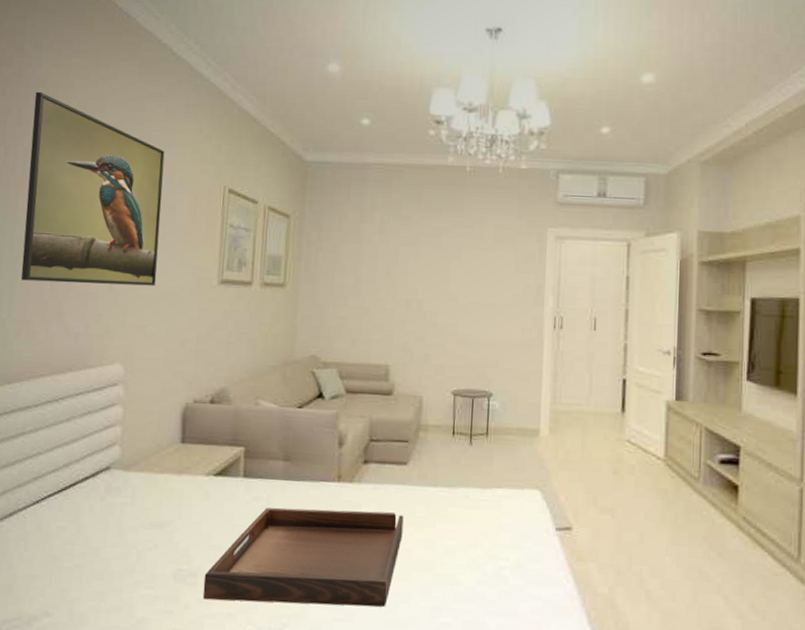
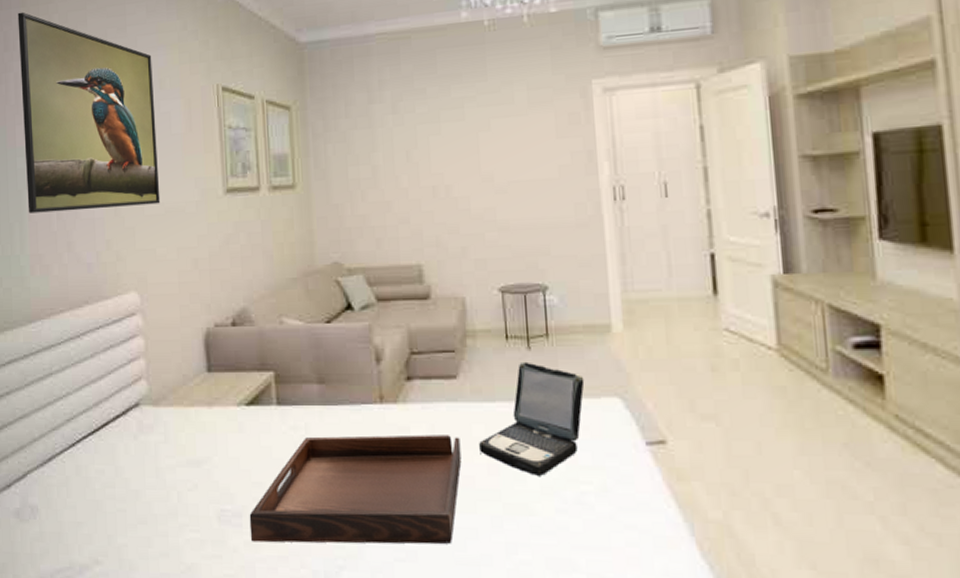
laptop: none [419,454,513,552] -> present [479,361,585,476]

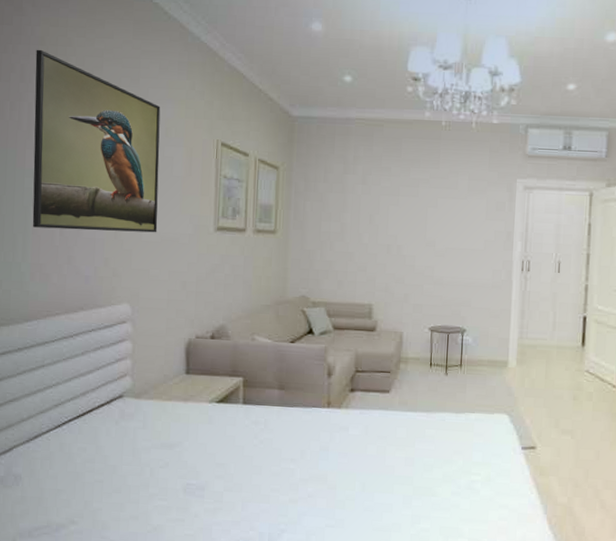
serving tray: present [249,434,462,544] -> none [210,430,387,515]
laptop: present [479,361,585,476] -> none [401,383,484,468]

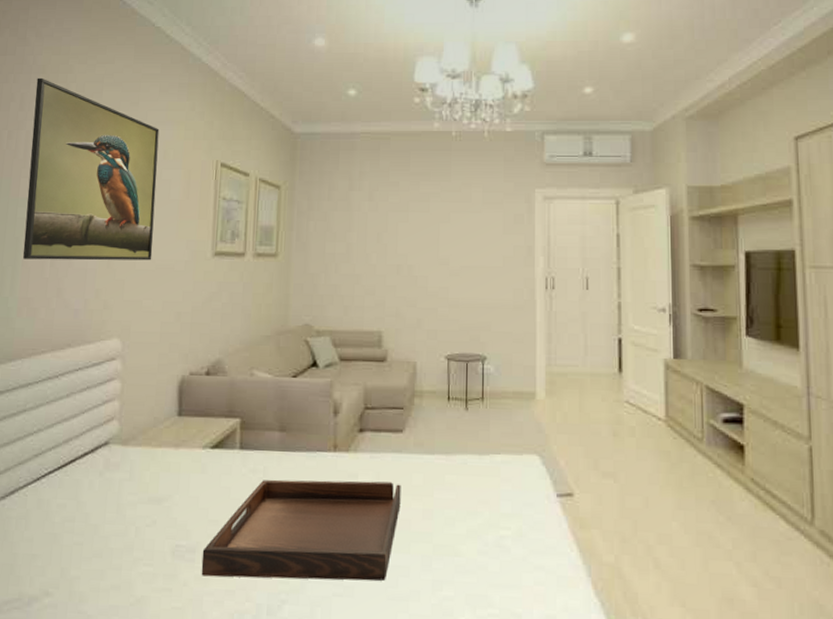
serving tray: none [210,430,387,515] -> present [201,479,401,581]

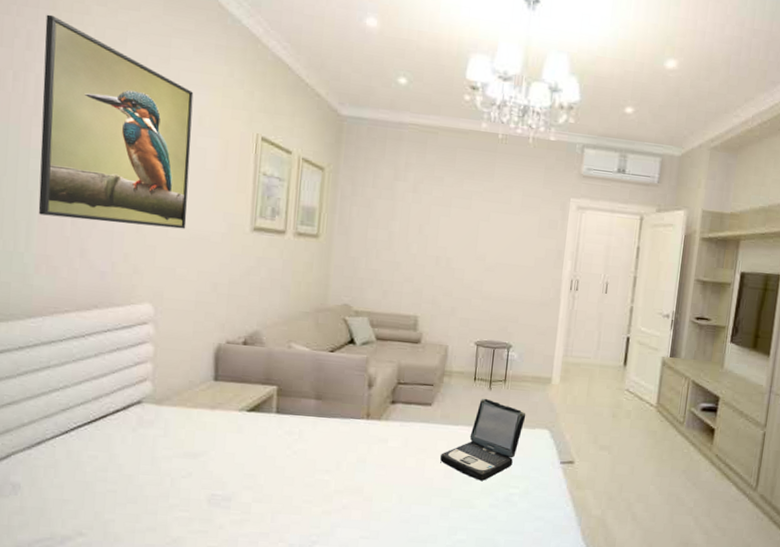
serving tray: present [201,479,401,581] -> none [236,441,427,527]
laptop: none [417,420,511,521] -> present [440,398,526,481]

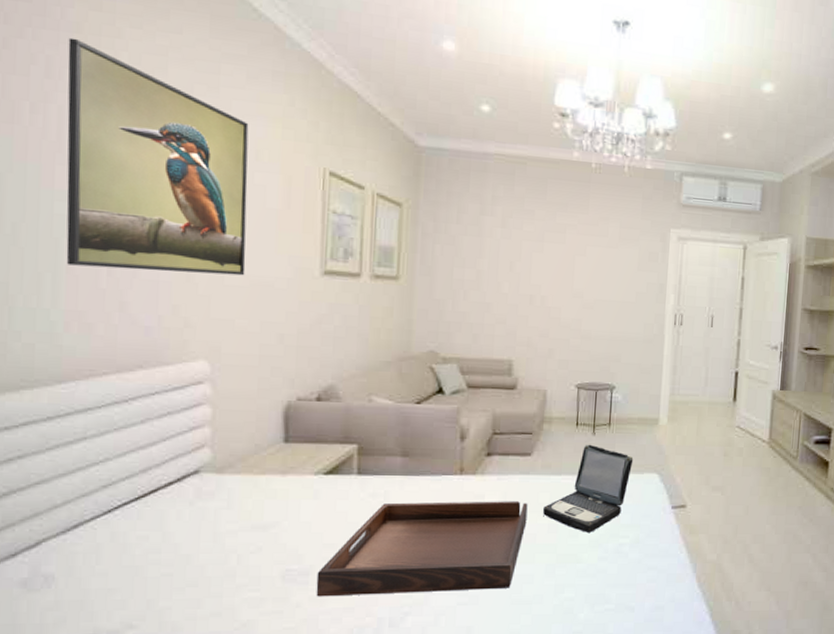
serving tray: none [236,441,427,527] -> present [316,501,528,597]

